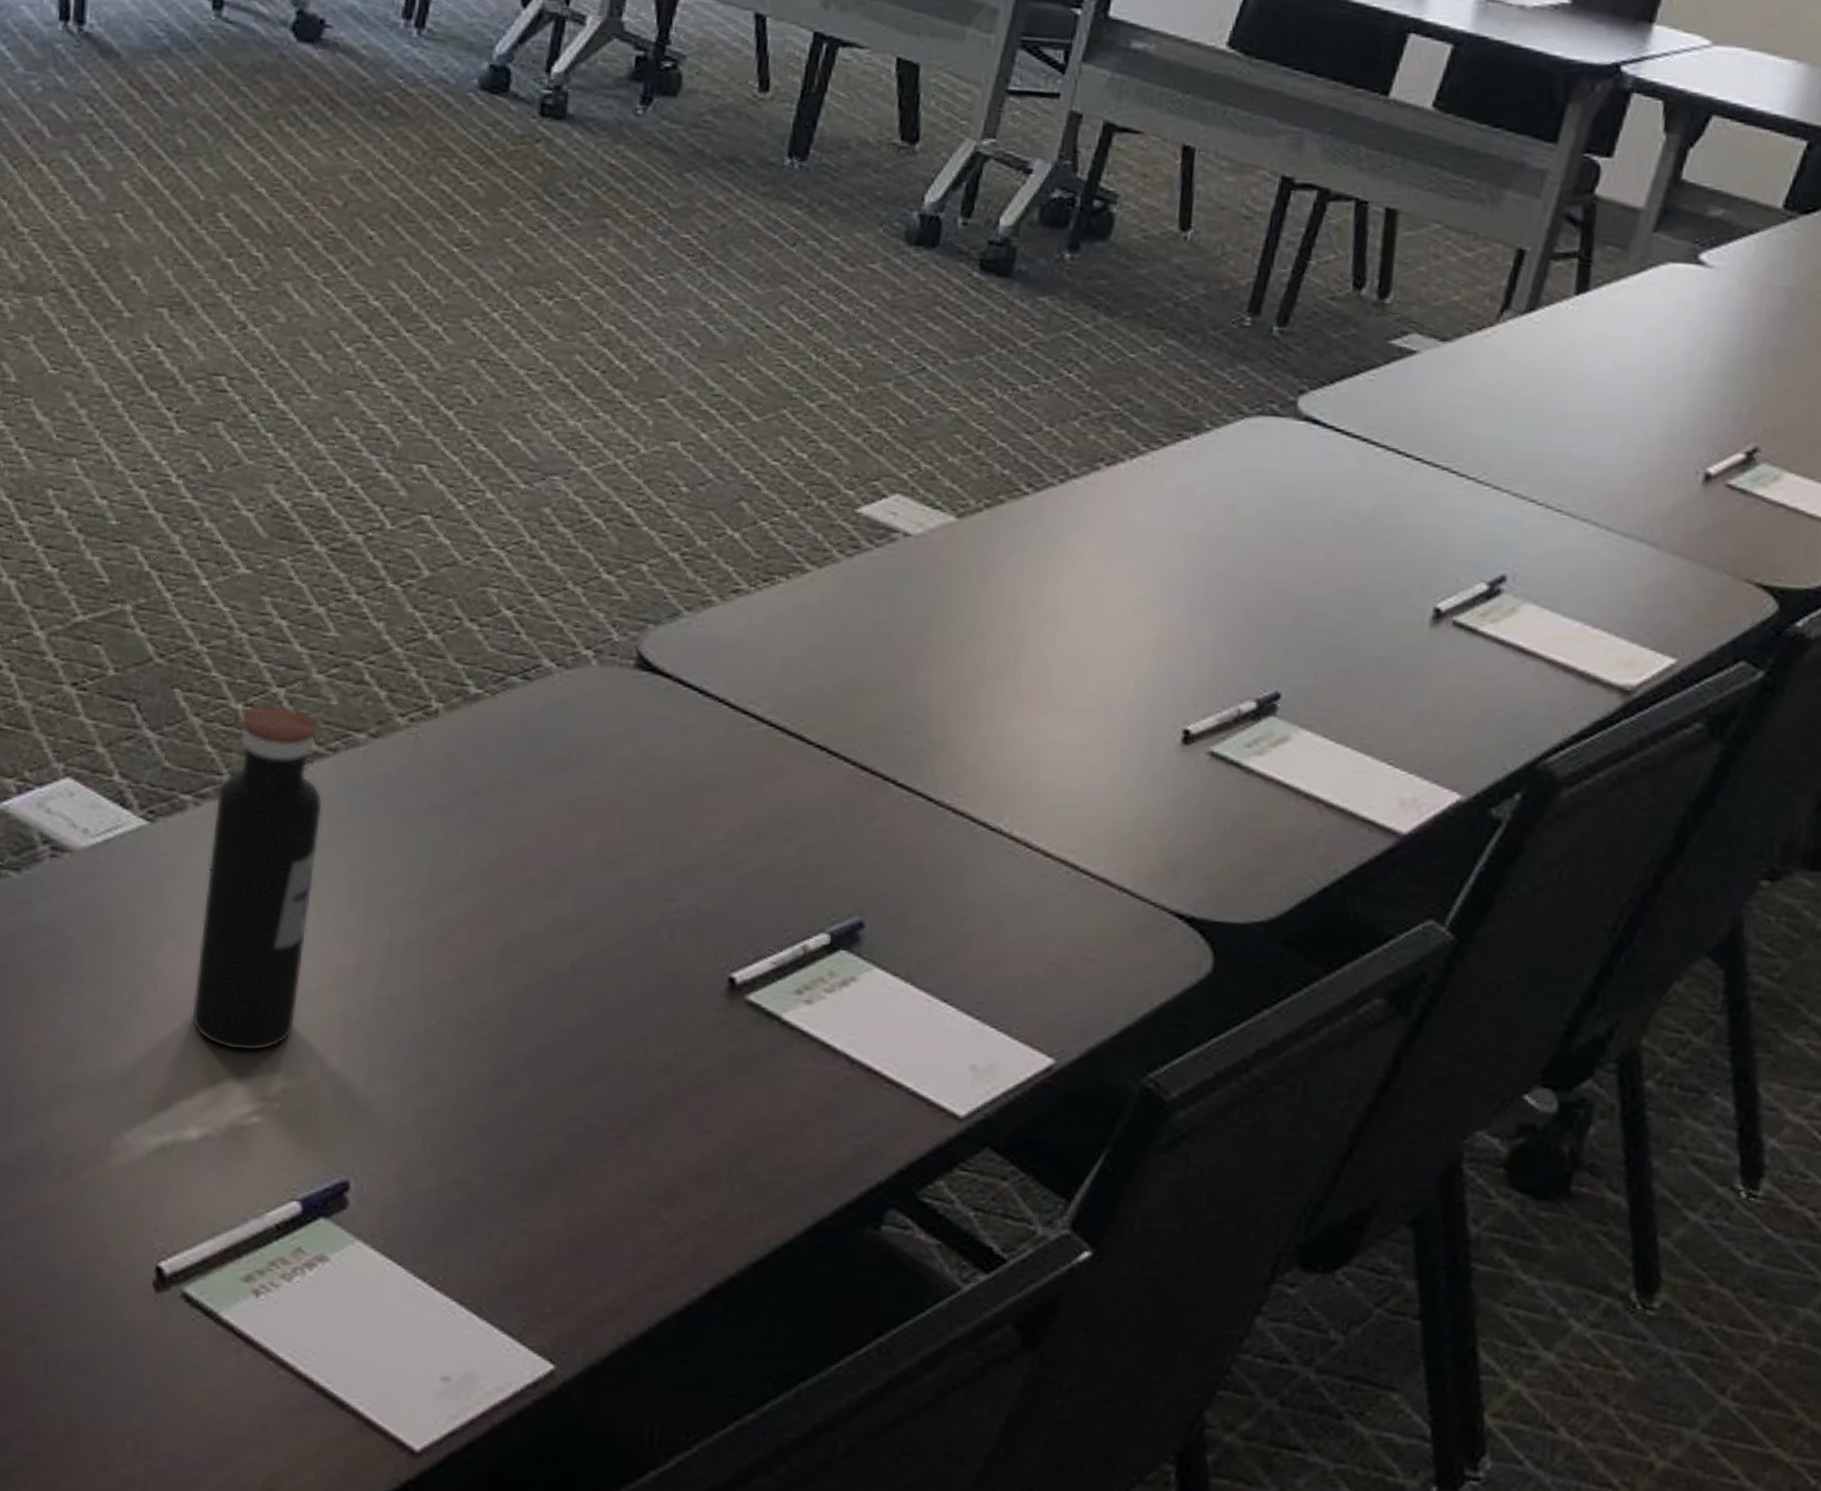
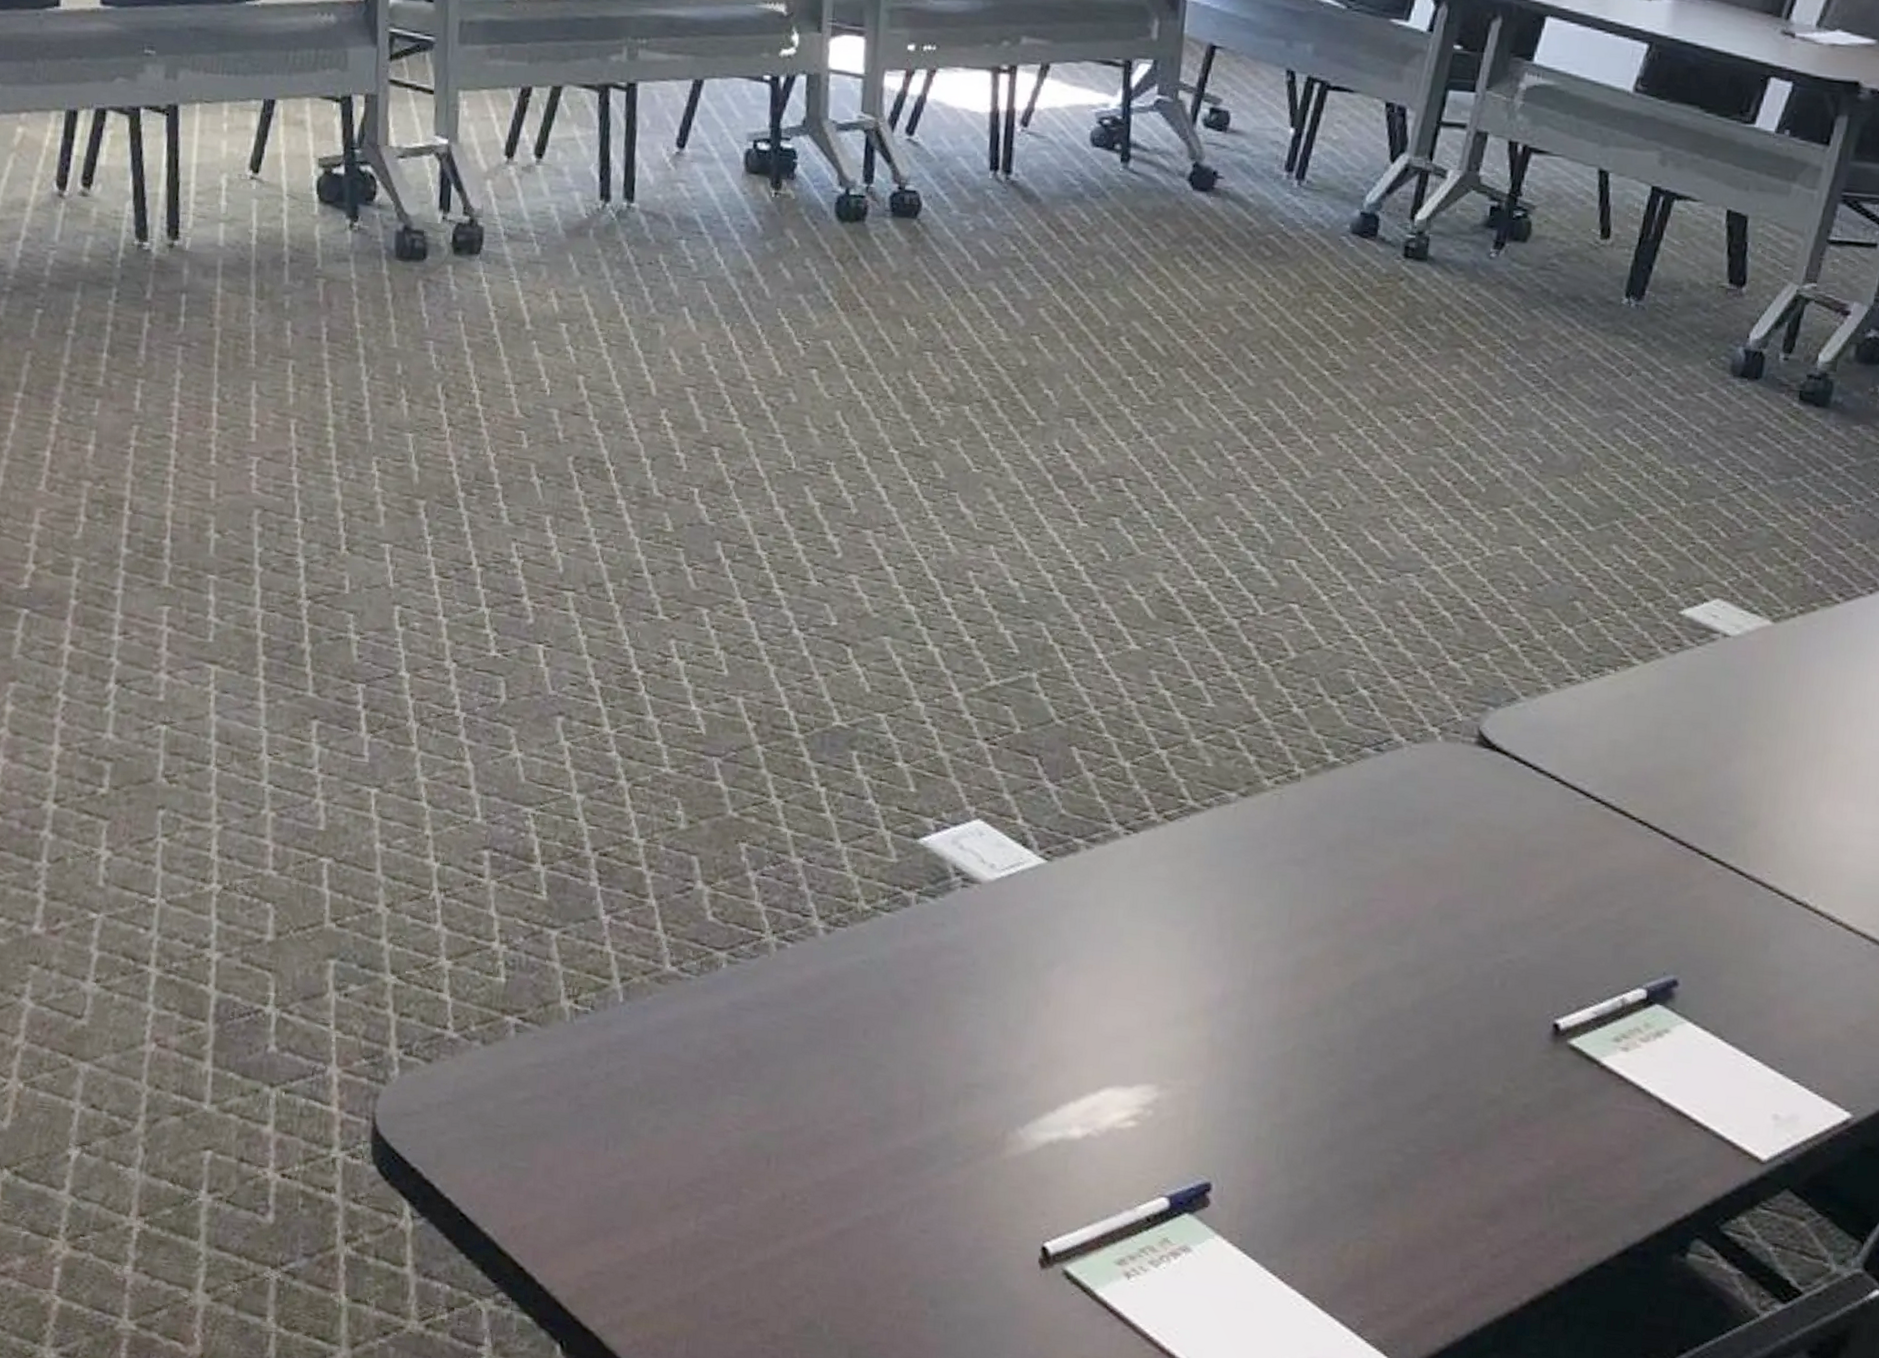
water bottle: present [191,705,323,1052] -> none [1078,764,1197,1065]

